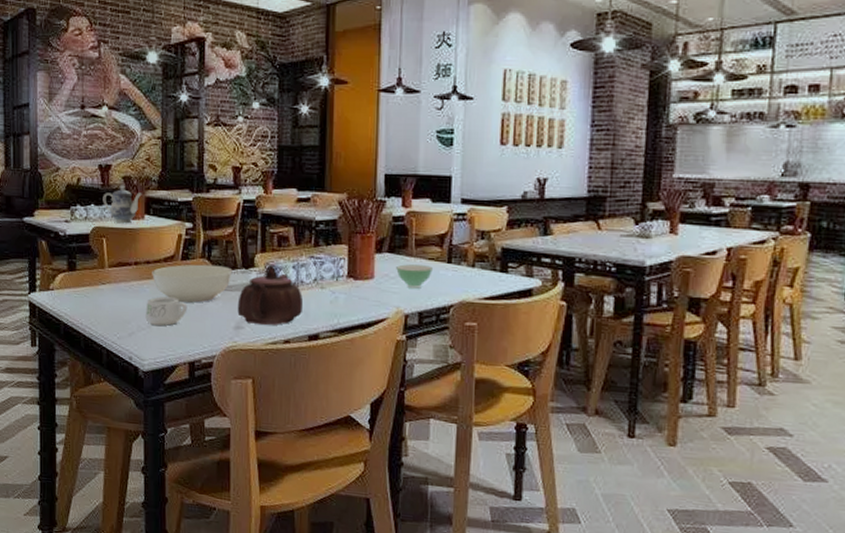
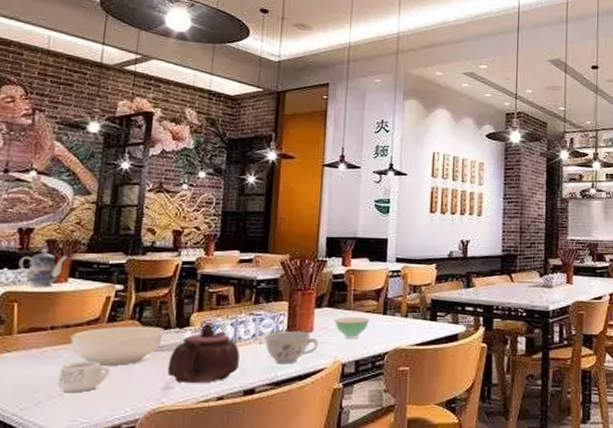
teacup: none [325,276,380,312] -> present [264,330,318,365]

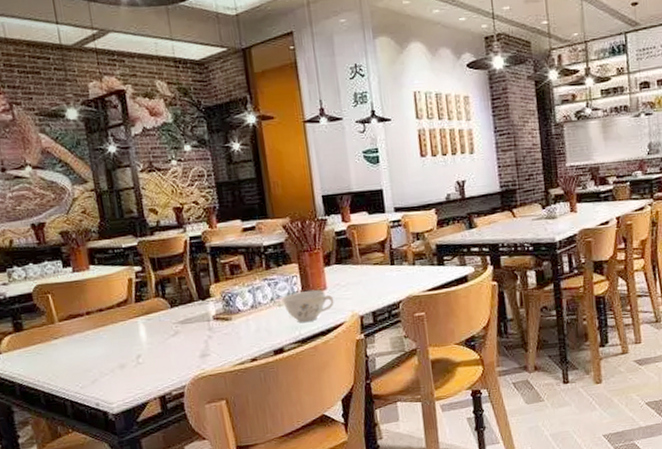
teapot: present [19,248,68,288] -> none [41,240,83,279]
teacup: present [57,361,110,393] -> none [105,338,150,369]
bowl: present [70,326,165,366] -> none [106,301,190,342]
teapot: present [167,324,240,383] -> none [199,293,265,350]
bowl: present [335,317,369,339] -> none [345,270,379,293]

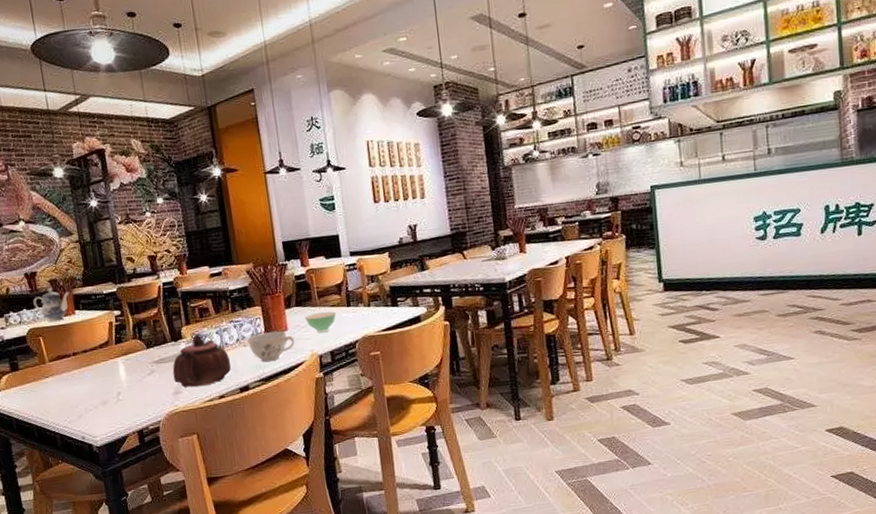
teapot: none [41,240,83,279] -> present [33,287,69,323]
teapot: none [199,293,265,350] -> present [172,334,231,388]
bowl: none [345,270,379,293] -> present [305,311,336,333]

